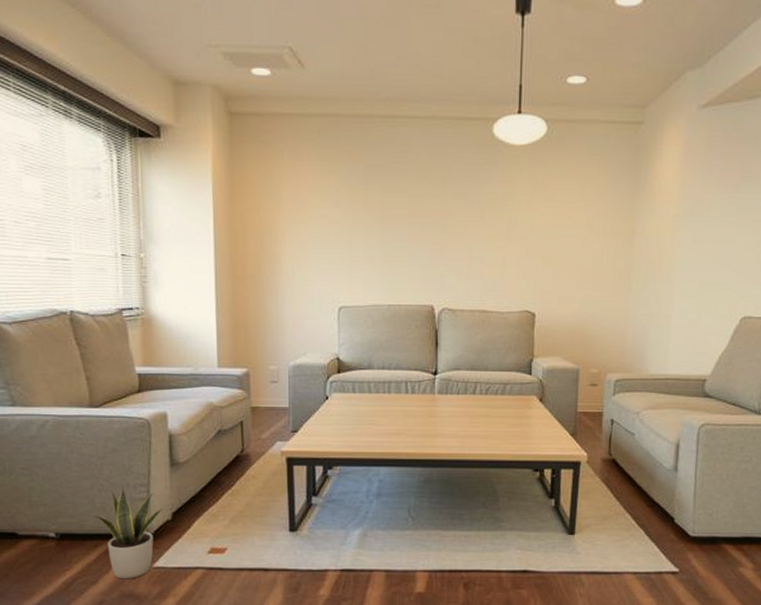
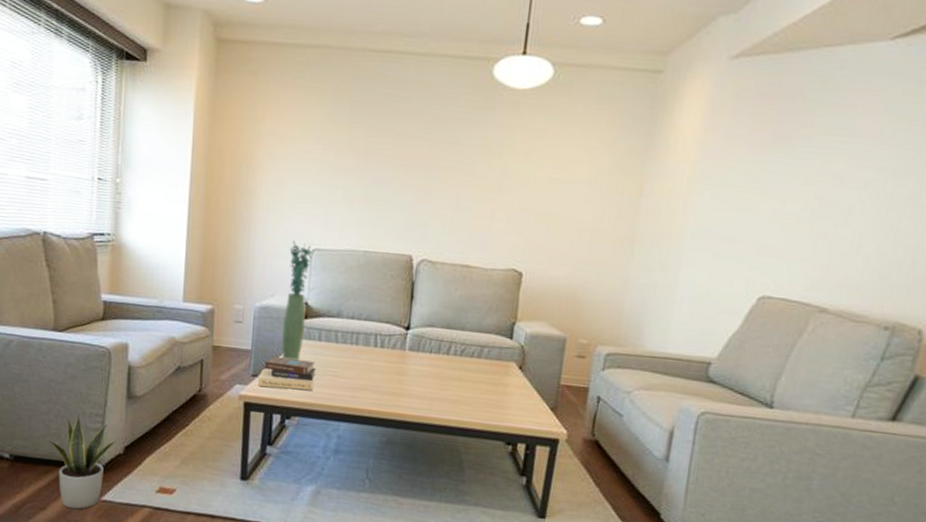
books: none [298,411,353,442] -> present [258,356,316,391]
vase: none [317,300,339,414] -> present [281,241,312,361]

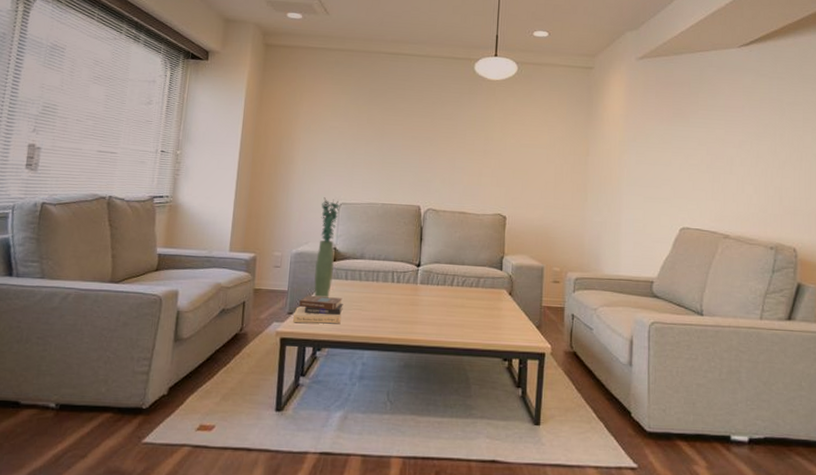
potted plant: present [47,414,119,510] -> none [94,359,164,455]

